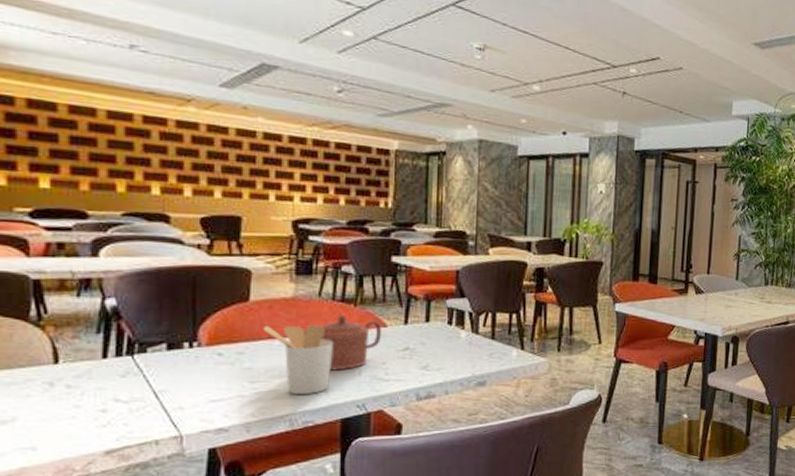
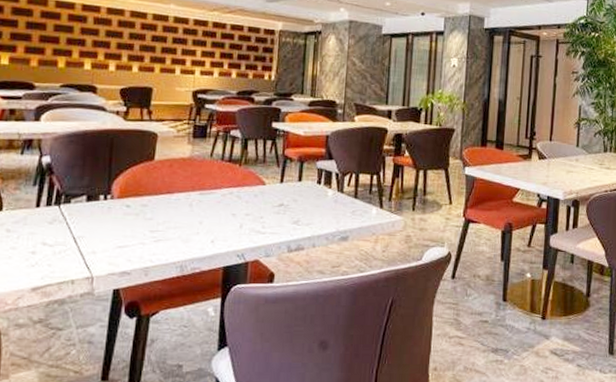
utensil holder: present [262,324,334,395] -> none [163,181,221,244]
teapot: present [302,314,382,371] -> none [195,172,262,223]

